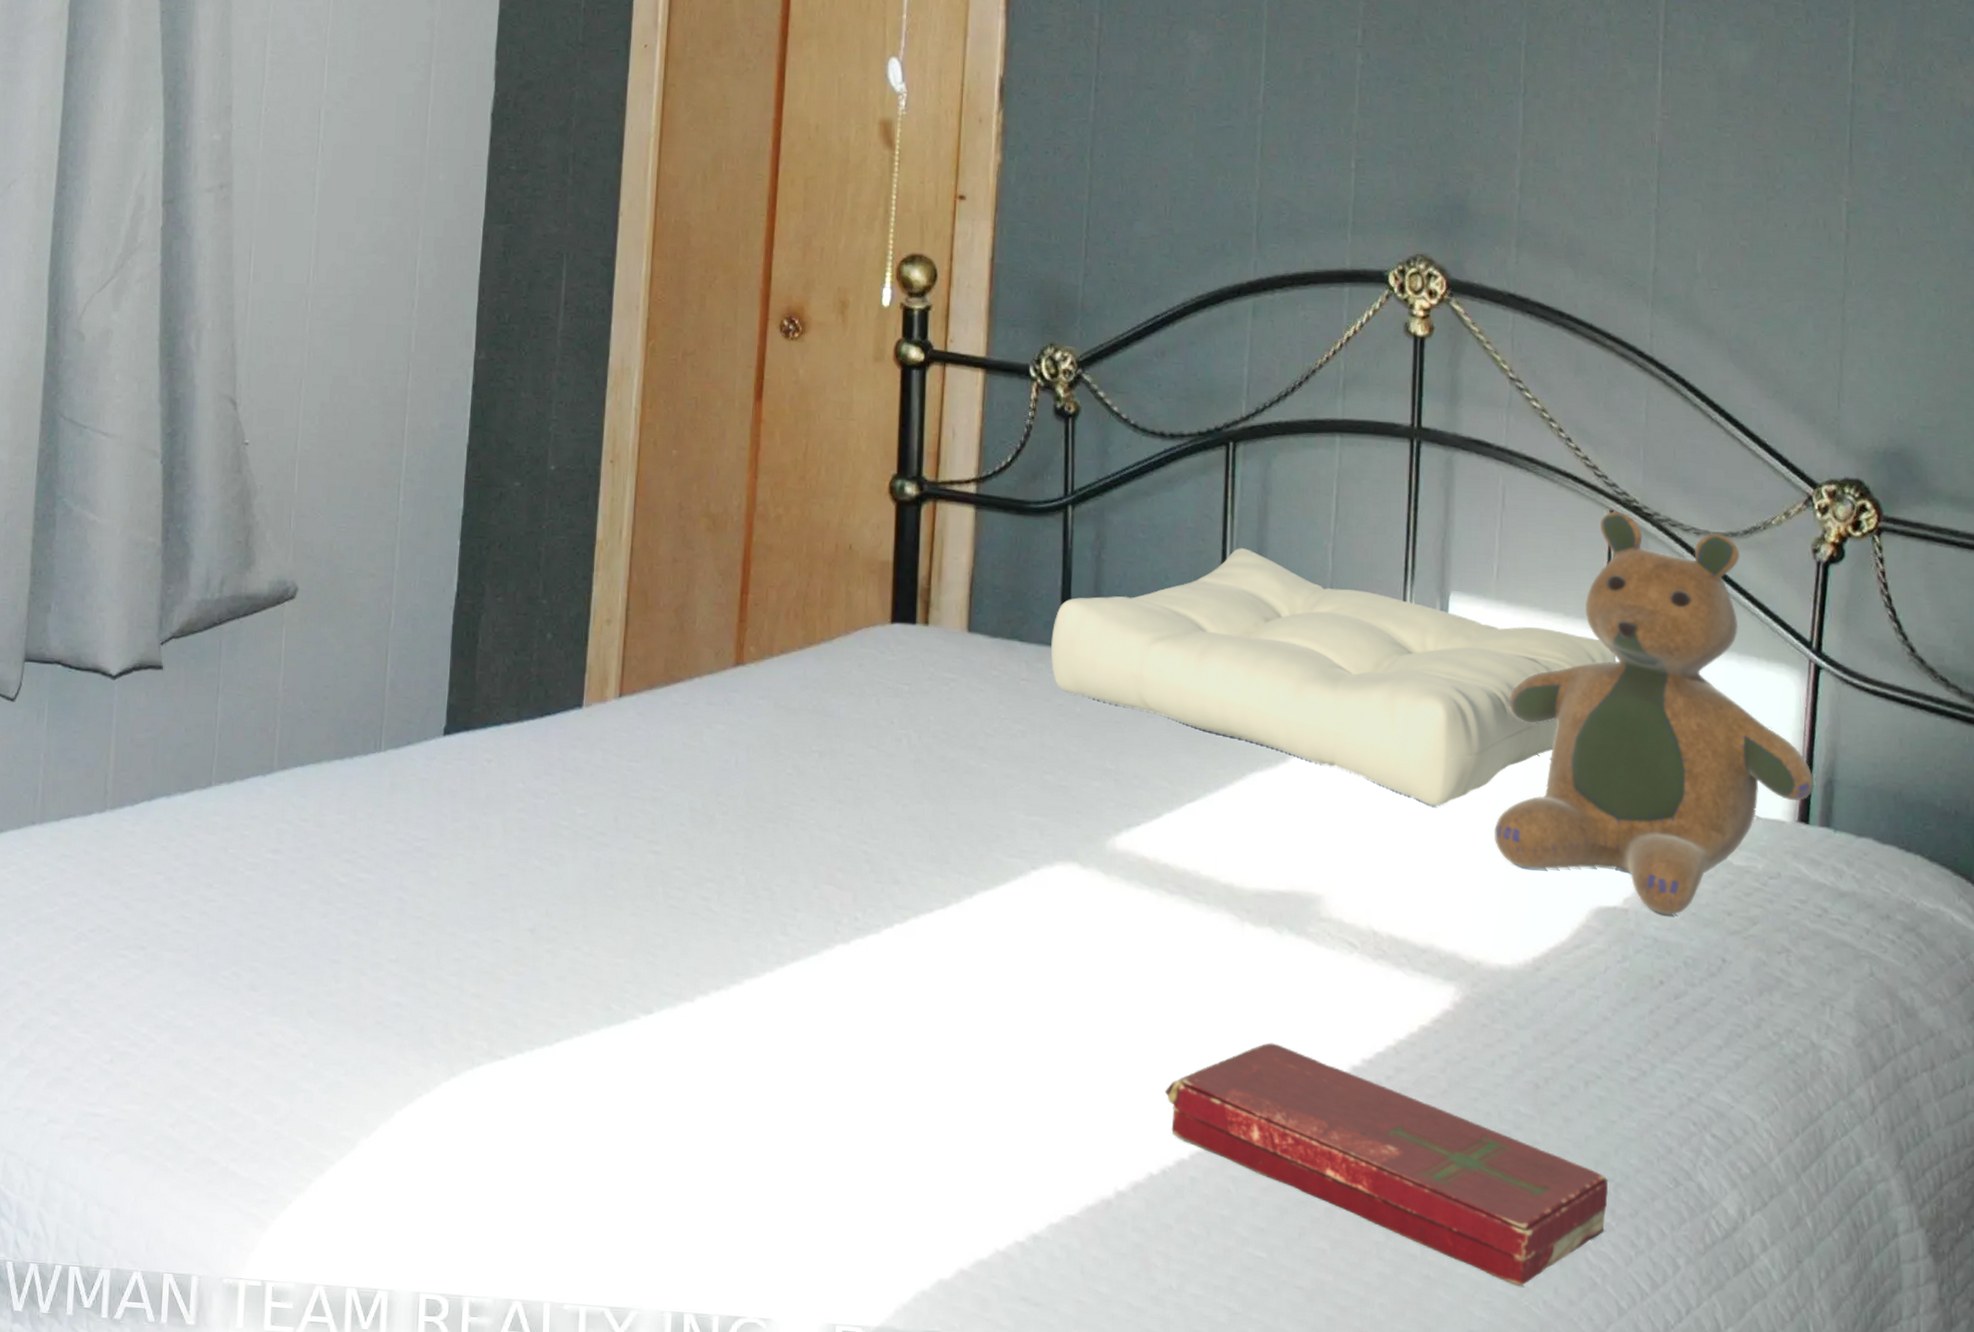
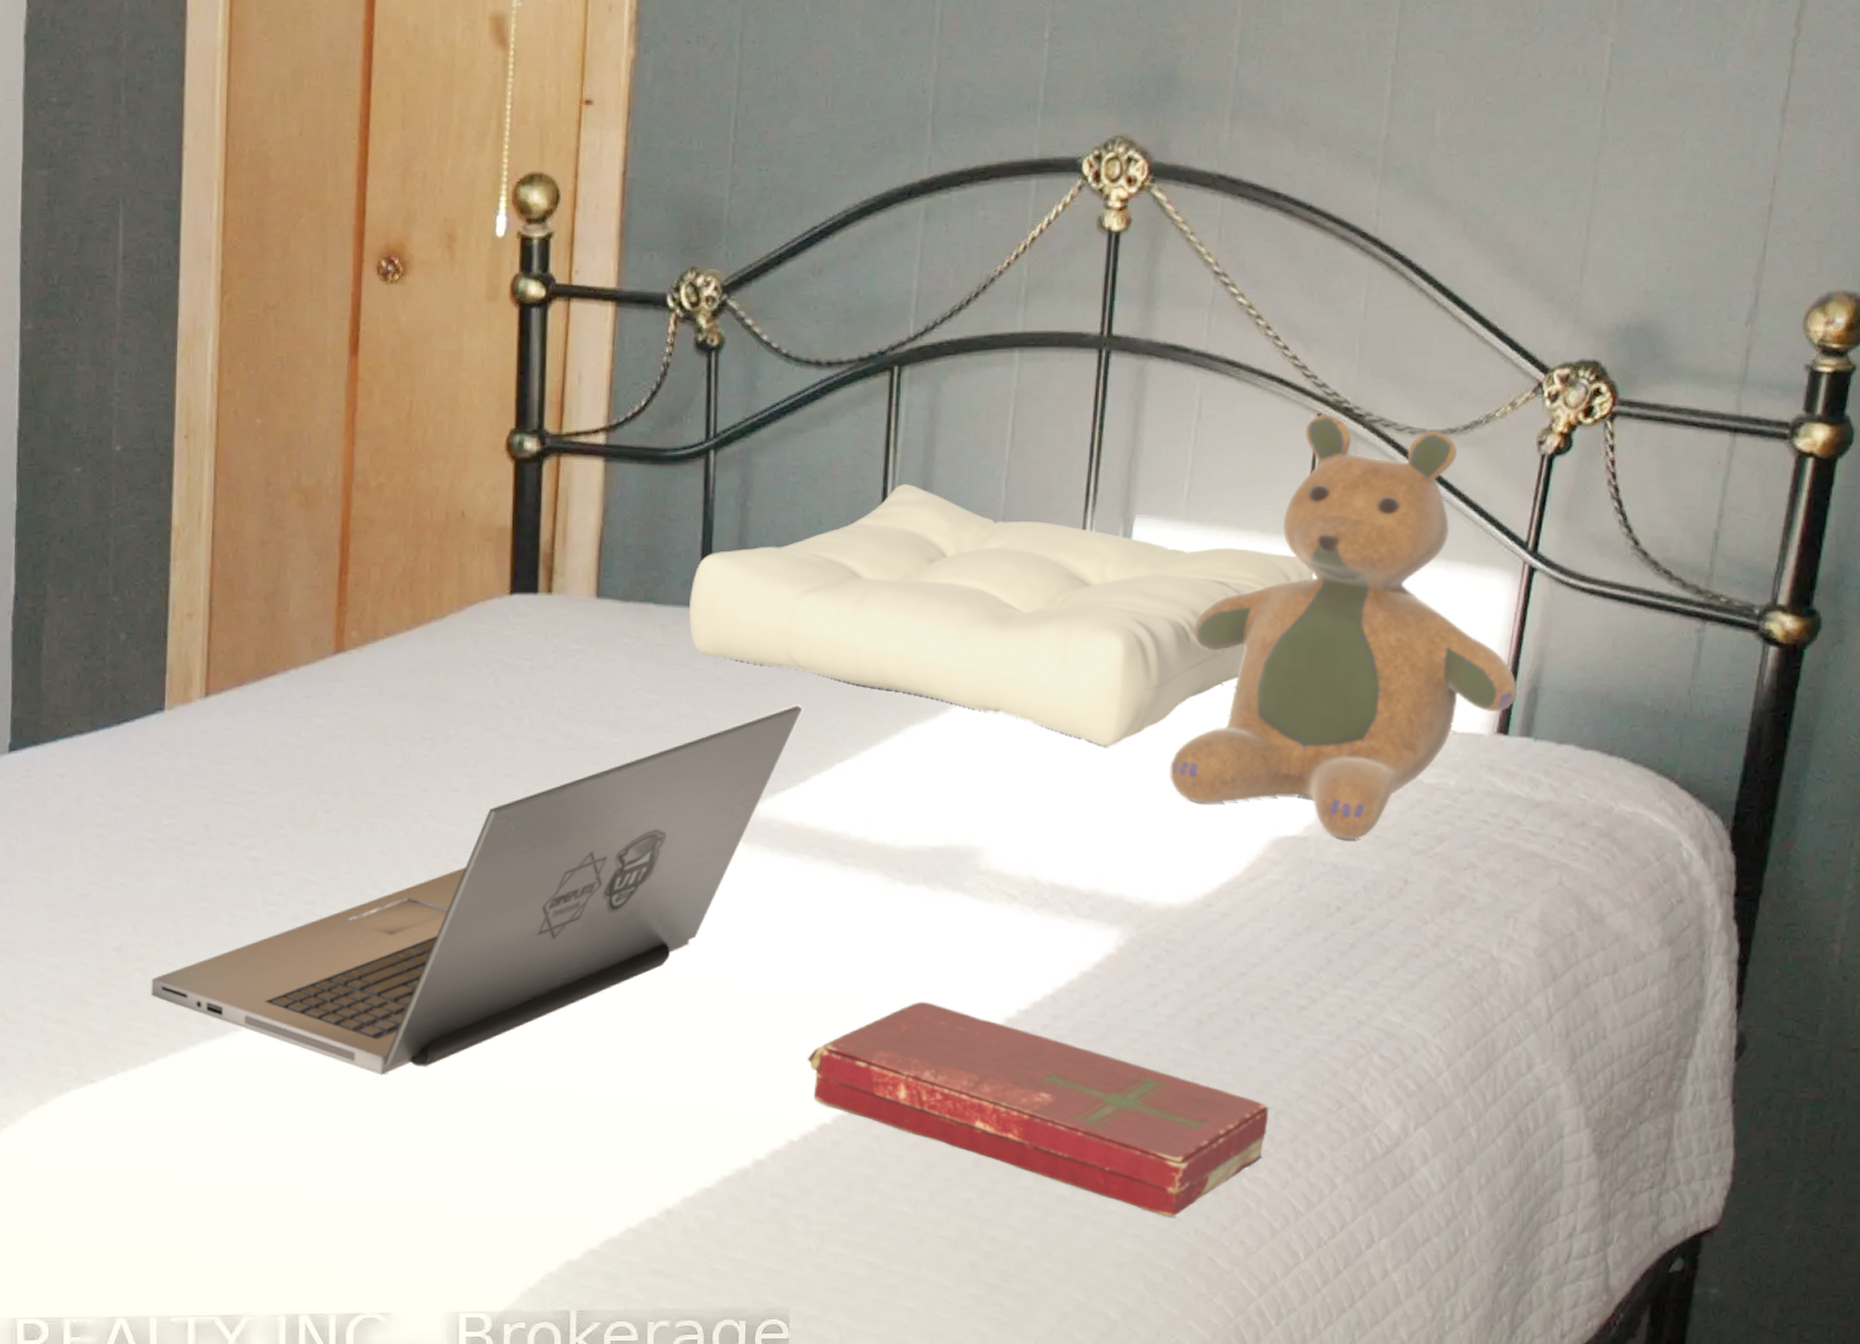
laptop: none [559,746,1155,1075] -> present [151,705,803,1075]

